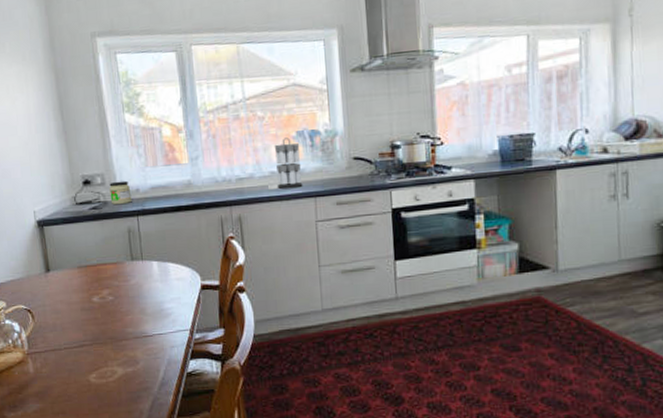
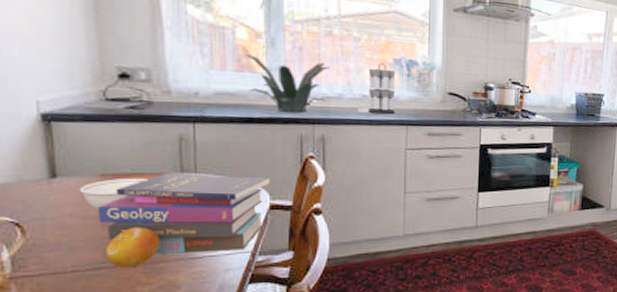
bowl: none [64,267,110,297] -> present [79,177,149,210]
books: none [78,260,199,333] -> present [98,173,270,254]
fruit: none [85,309,122,345] -> present [106,227,160,268]
jar: present [109,180,132,205] -> none [157,80,188,108]
plant: none [171,146,240,198] -> present [245,55,330,114]

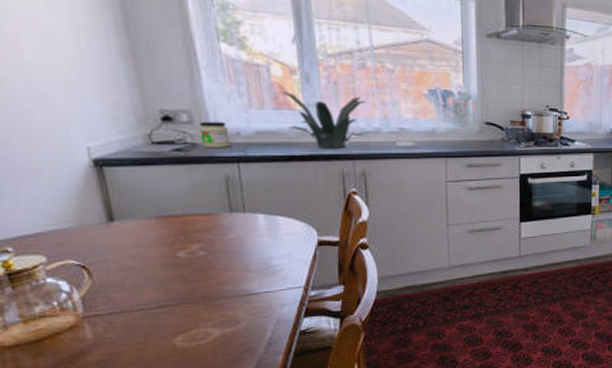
bowl: present [79,177,149,210] -> none [136,218,201,251]
books: present [98,173,270,254] -> none [156,213,316,291]
fruit: present [106,227,160,268] -> none [168,266,218,306]
jar: none [157,80,188,108] -> present [199,121,231,149]
spice rack: present [367,63,396,115] -> none [404,95,434,148]

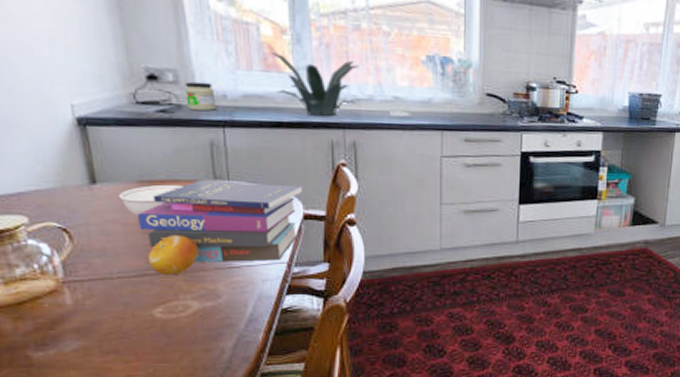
bowl: none [136,218,201,251] -> present [118,184,183,217]
books: none [156,213,316,291] -> present [138,180,302,262]
fruit: none [168,266,218,306] -> present [148,234,199,276]

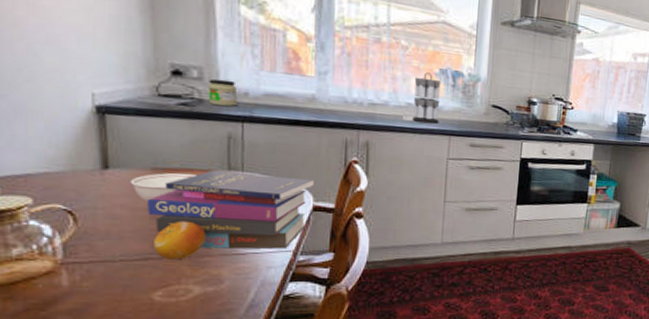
plant: present [271,53,359,117] -> none [295,58,377,118]
spice rack: none [399,60,429,119] -> present [412,72,442,124]

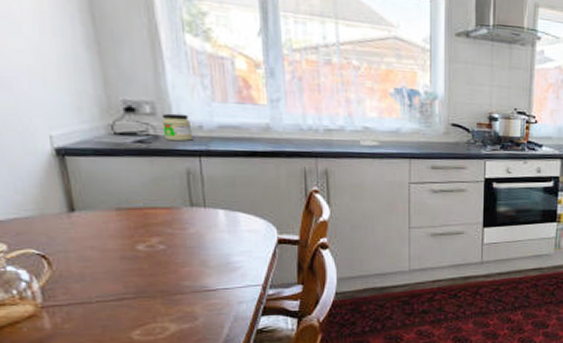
bowl: present [130,172,197,202] -> none [97,211,161,243]
books: present [148,170,314,249] -> none [116,207,276,286]
fruit: present [154,220,206,260] -> none [126,260,176,299]
spice rack: present [412,72,442,124] -> none [369,93,398,148]

